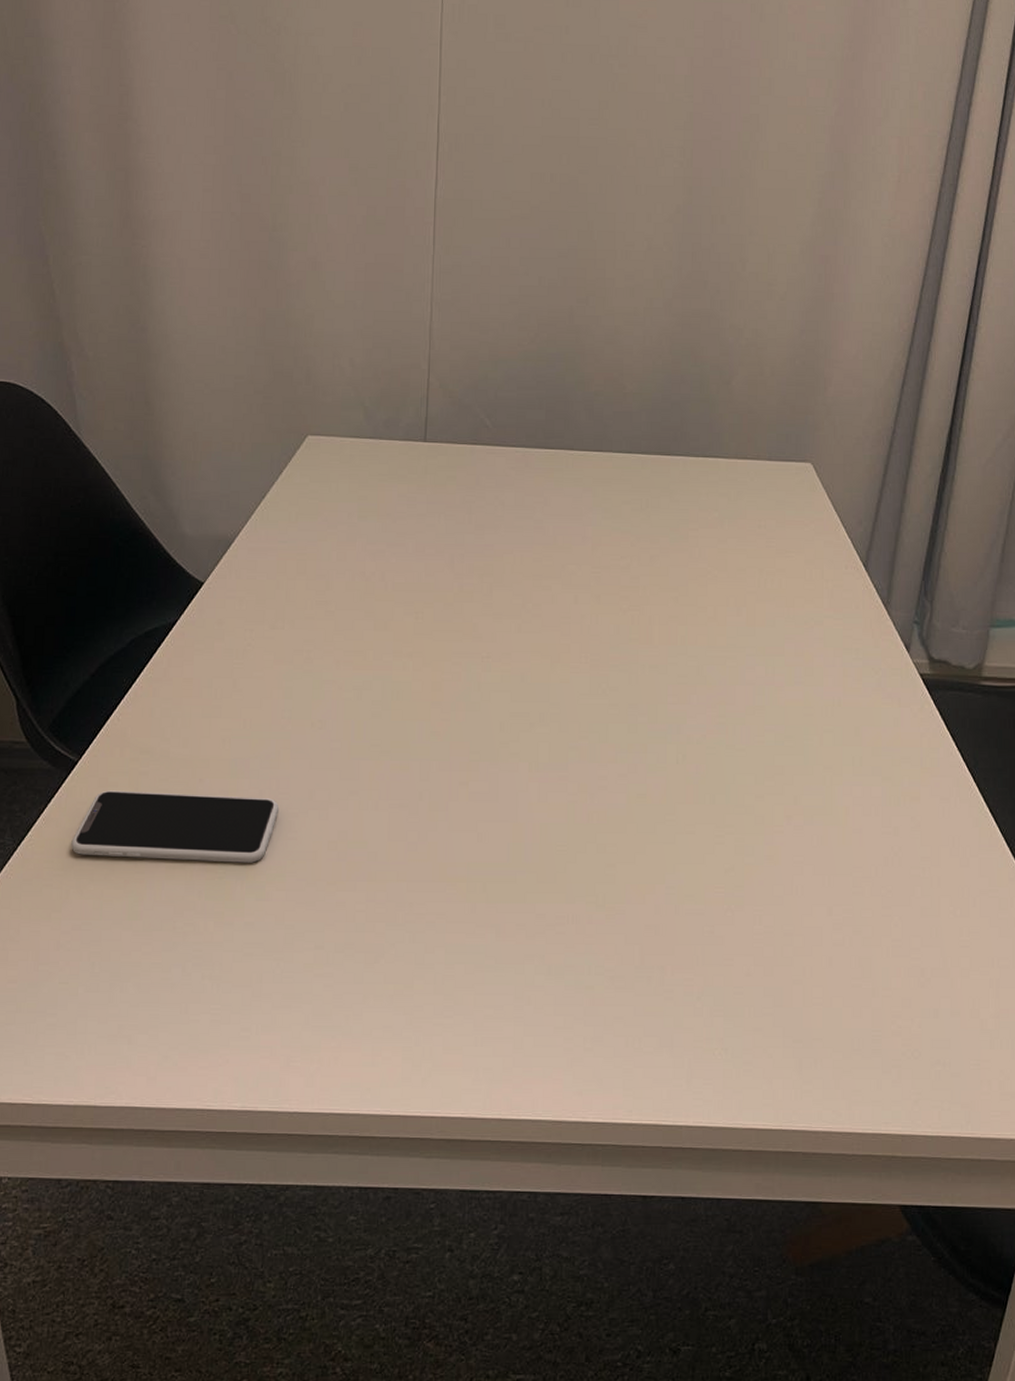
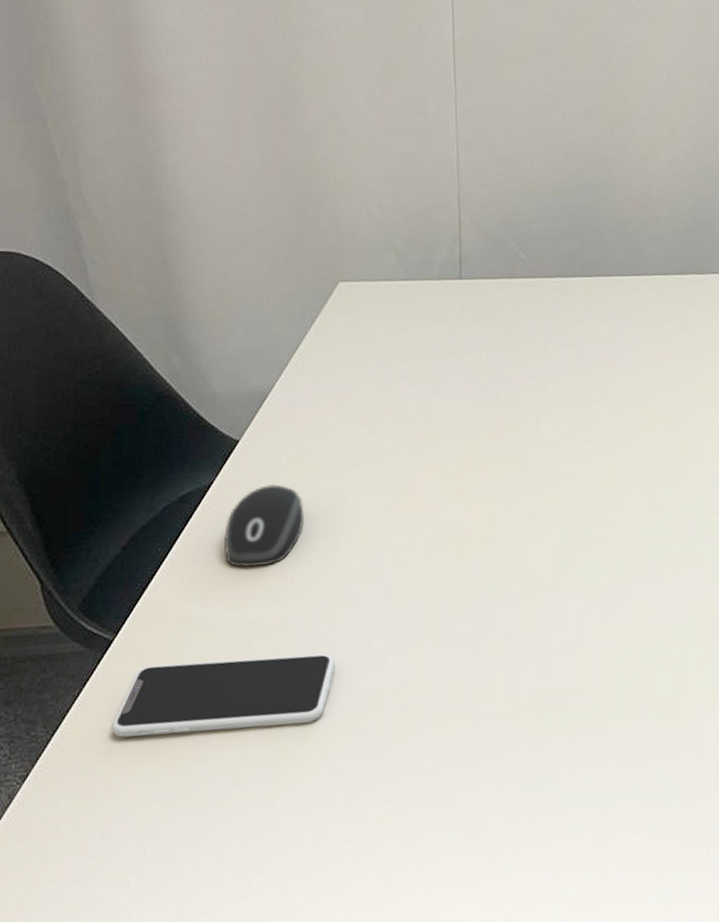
computer mouse: none [183,627,260,707] -> present [223,483,305,568]

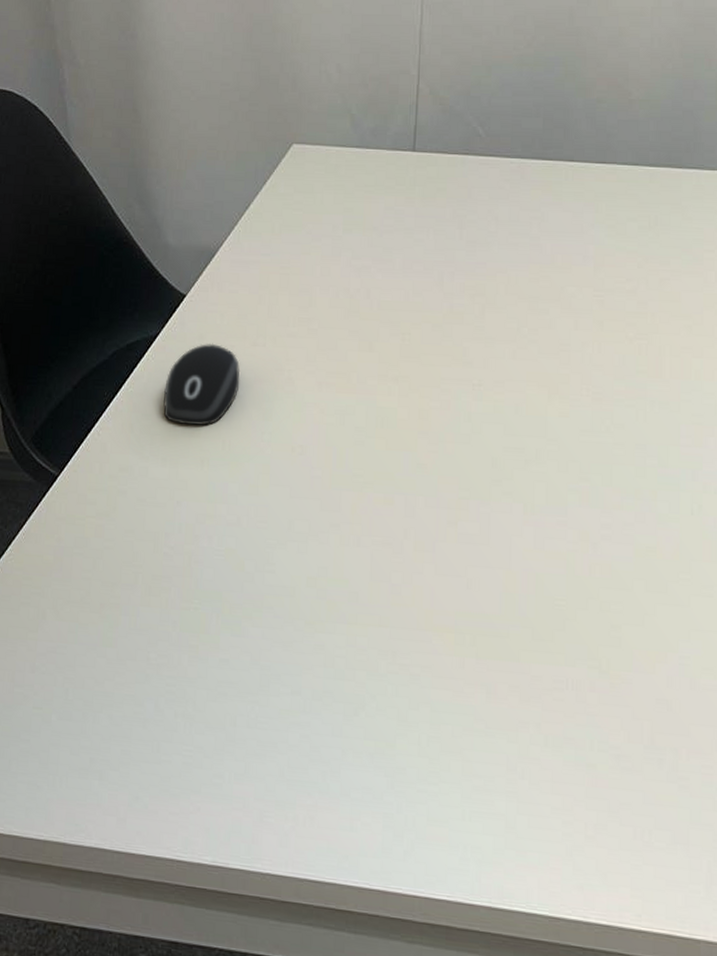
smartphone: present [112,654,336,738] -> none [49,507,258,595]

